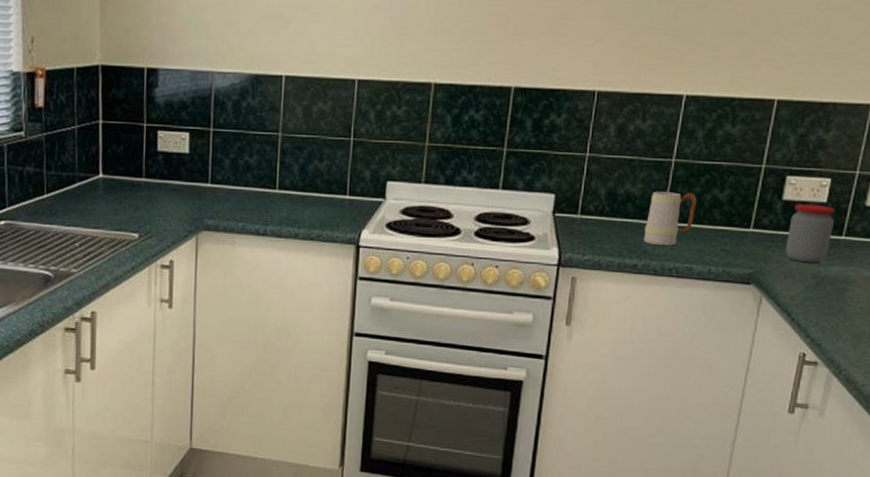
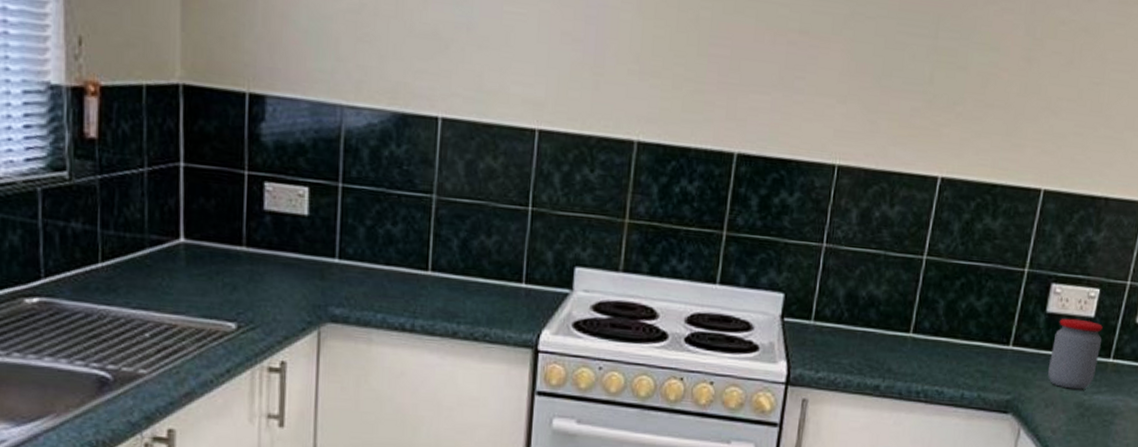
mug: present [644,191,697,246] -> none [888,295,951,364]

